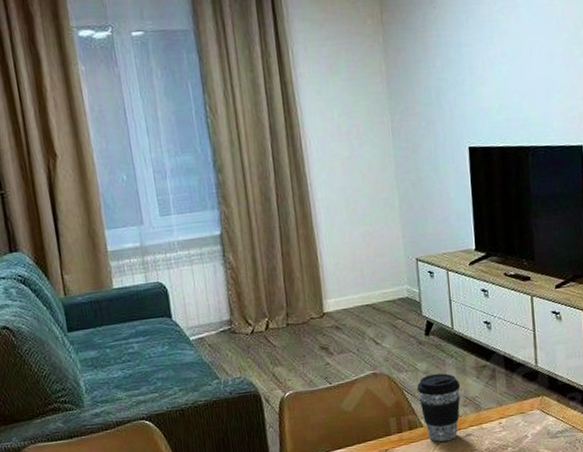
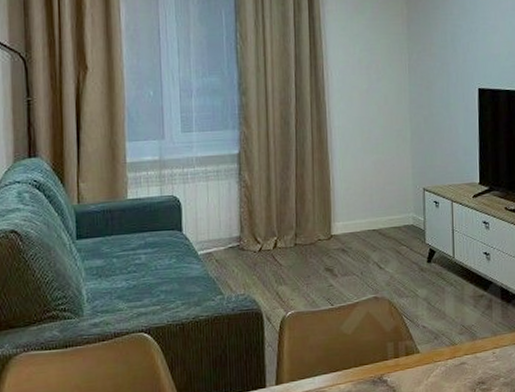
coffee cup: present [416,373,461,442] -> none [415,300,458,369]

